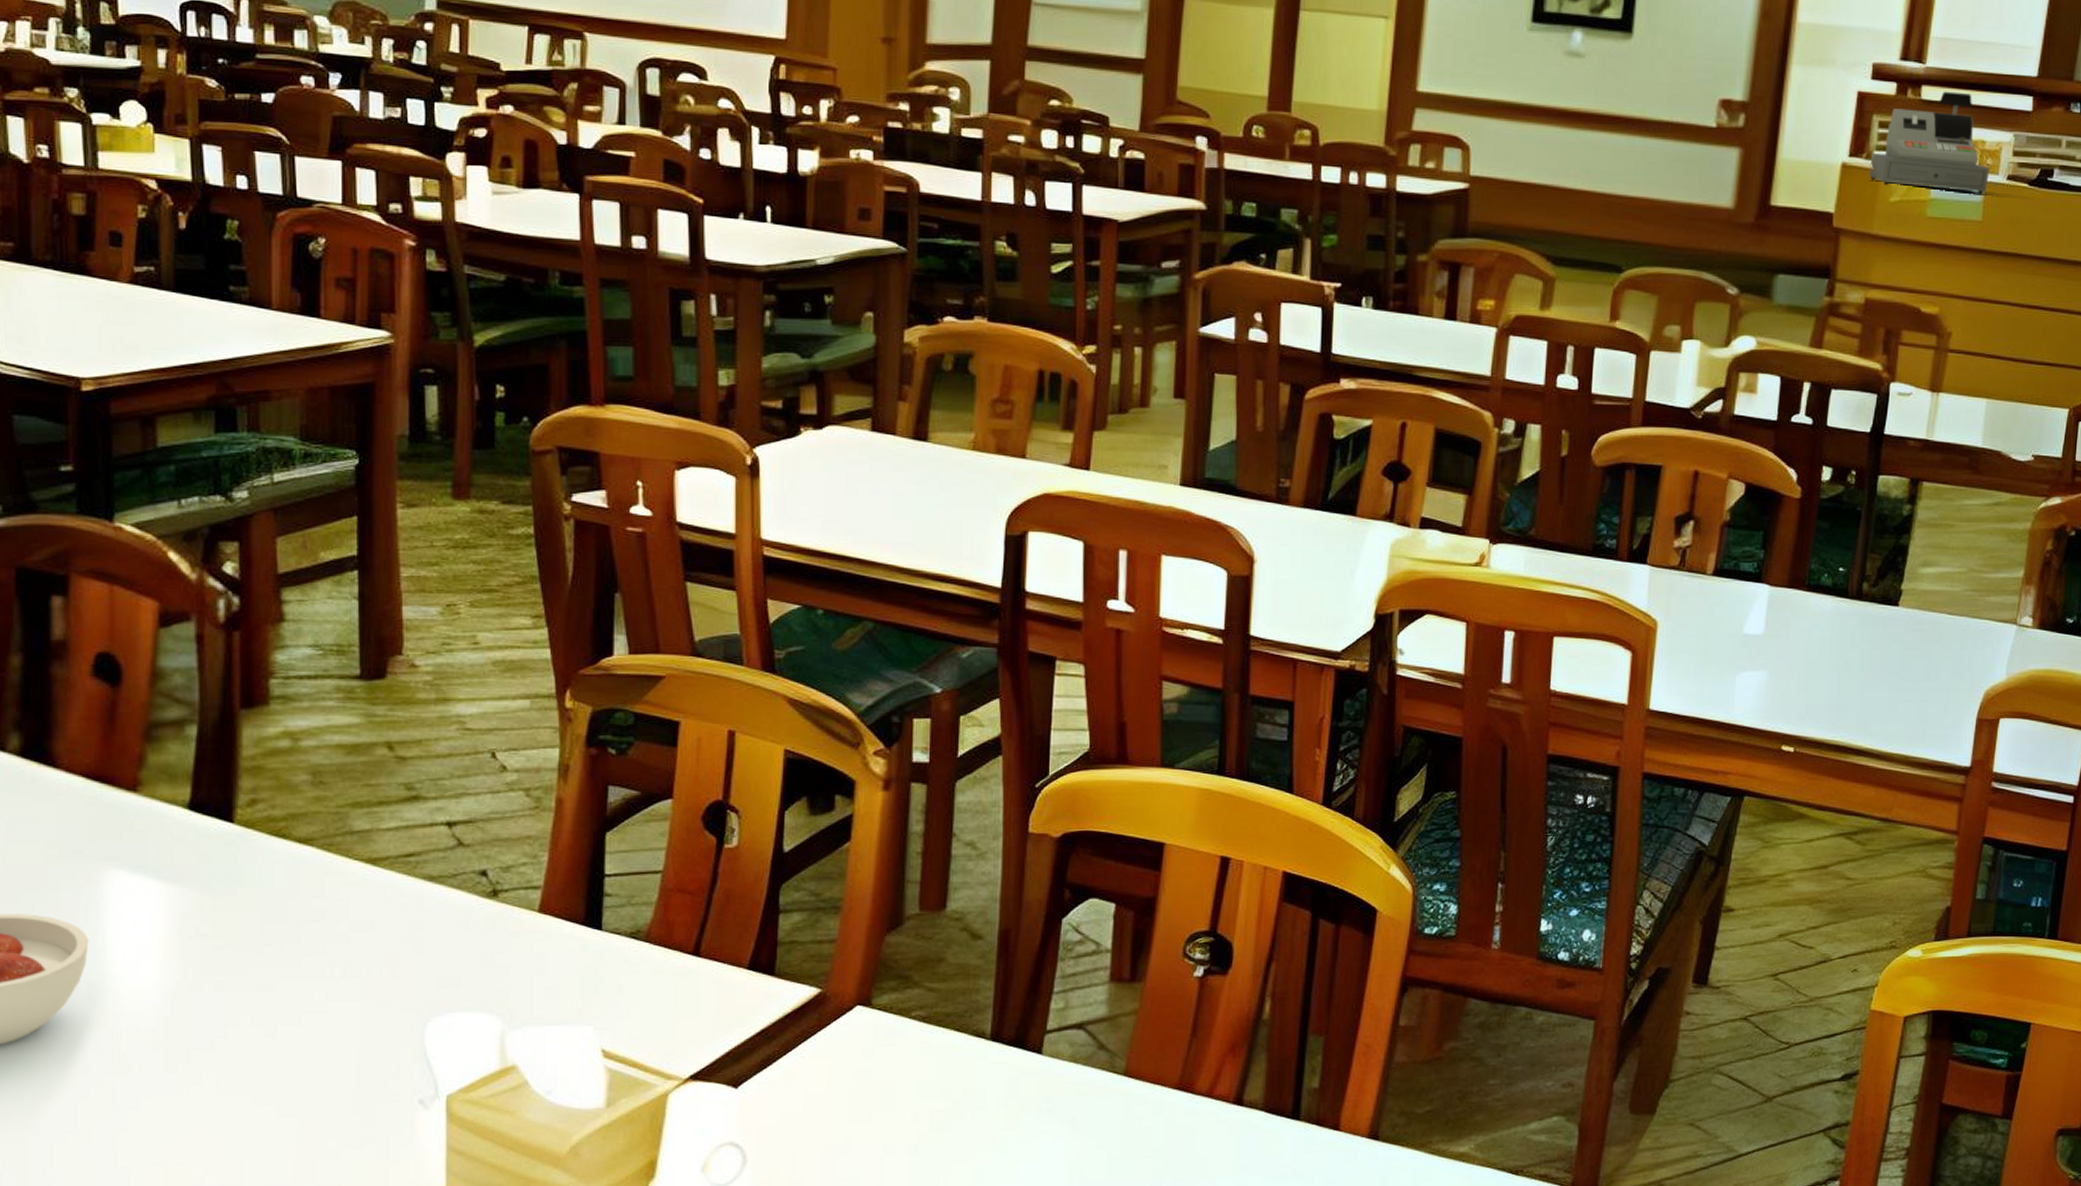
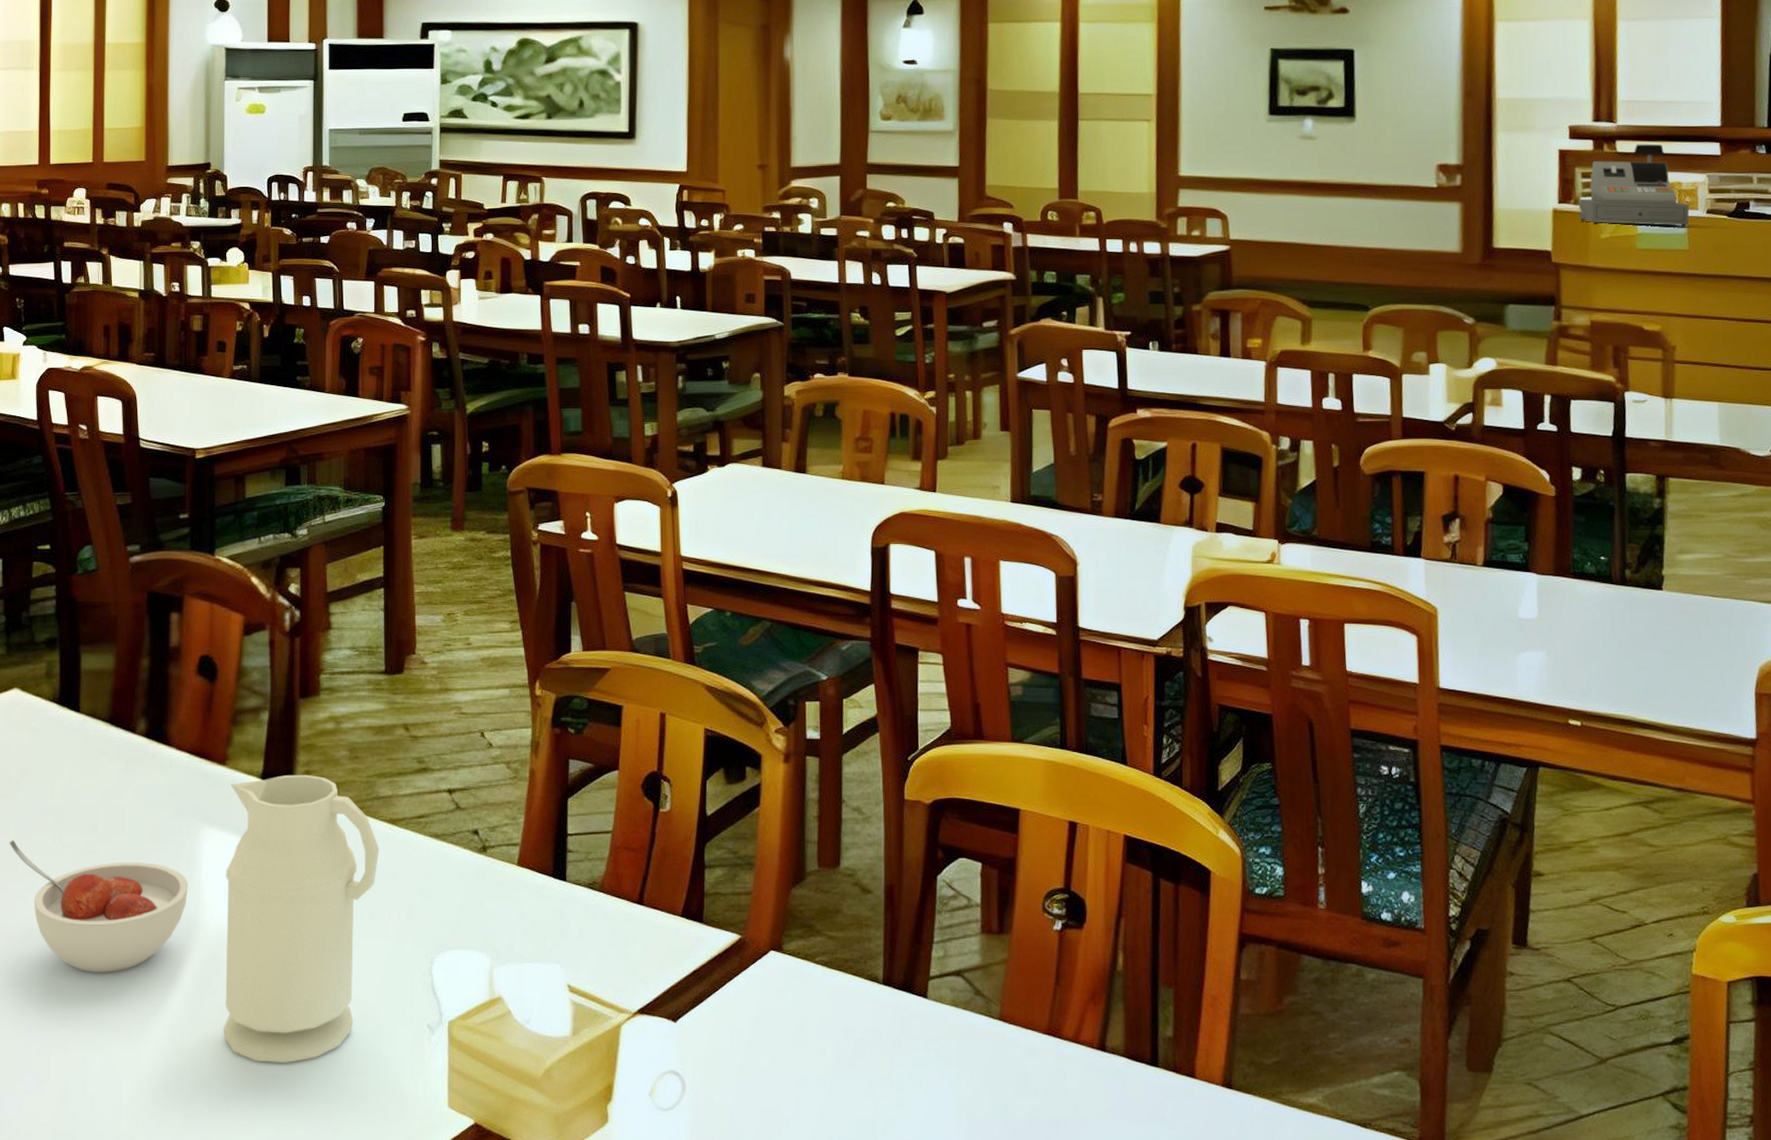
water jug: none [141,803,354,1150] -> present [223,774,379,1063]

